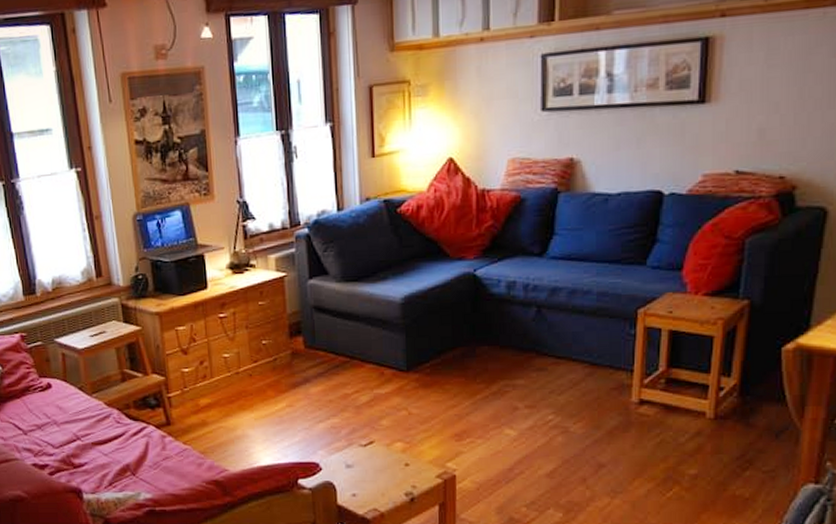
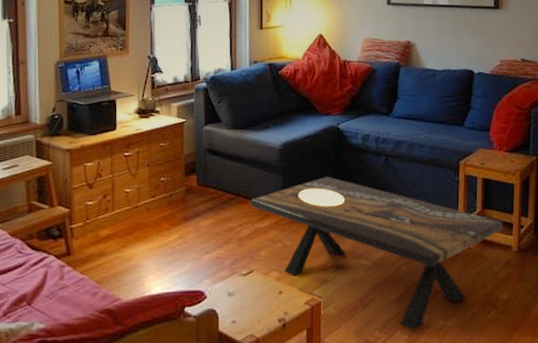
coffee table: none [368,333,695,508] -> present [251,176,503,330]

